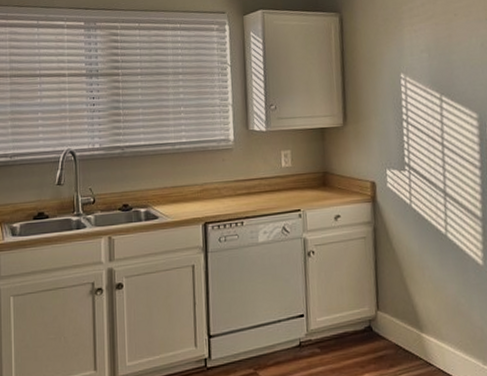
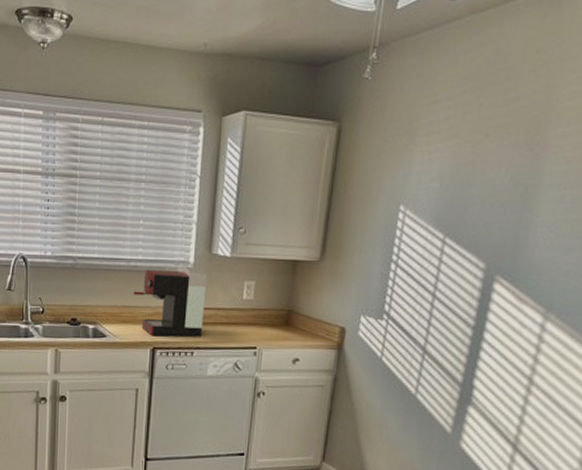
coffee maker: none [181,143,250,212] -> present [133,266,207,337]

